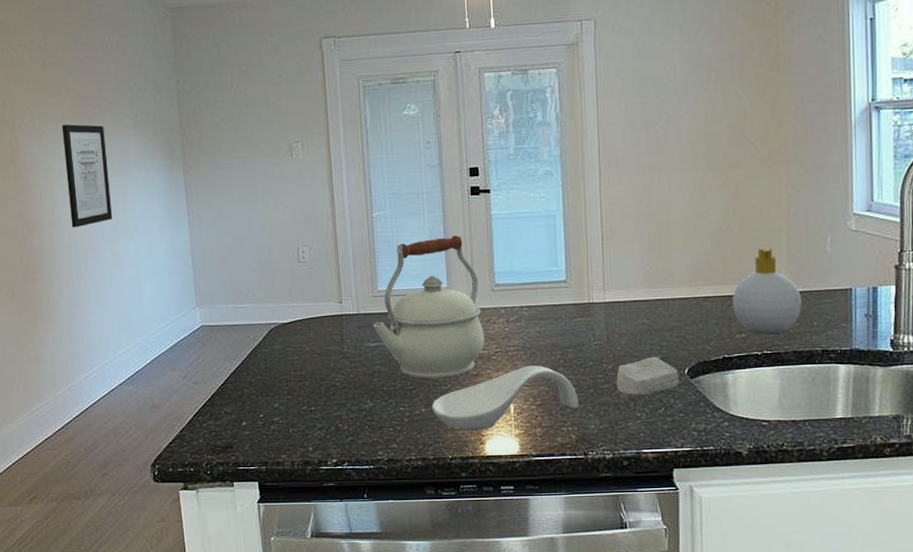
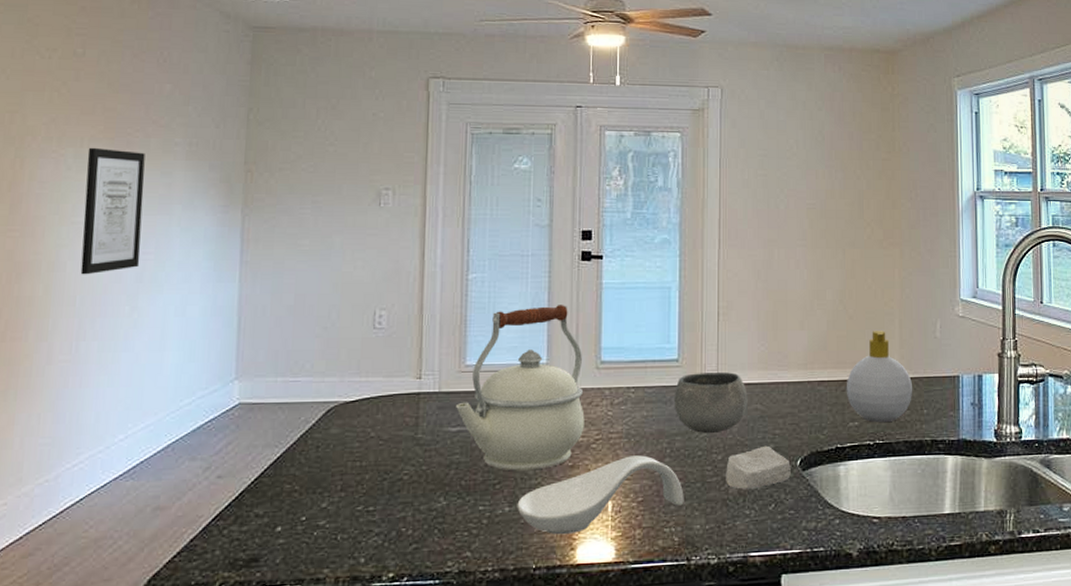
bowl: none [565,291,635,346] -> present [674,372,748,434]

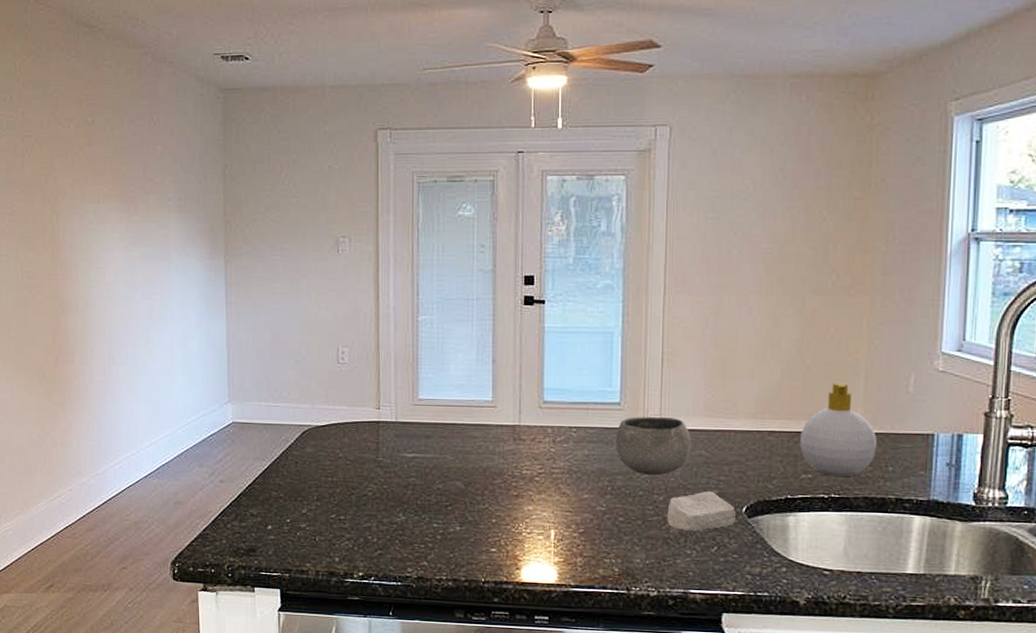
wall art: present [80,147,145,275] -> none [103,203,149,312]
kettle: present [456,305,585,471] -> none [411,347,528,497]
spoon rest: present [517,455,684,535] -> none [467,490,625,556]

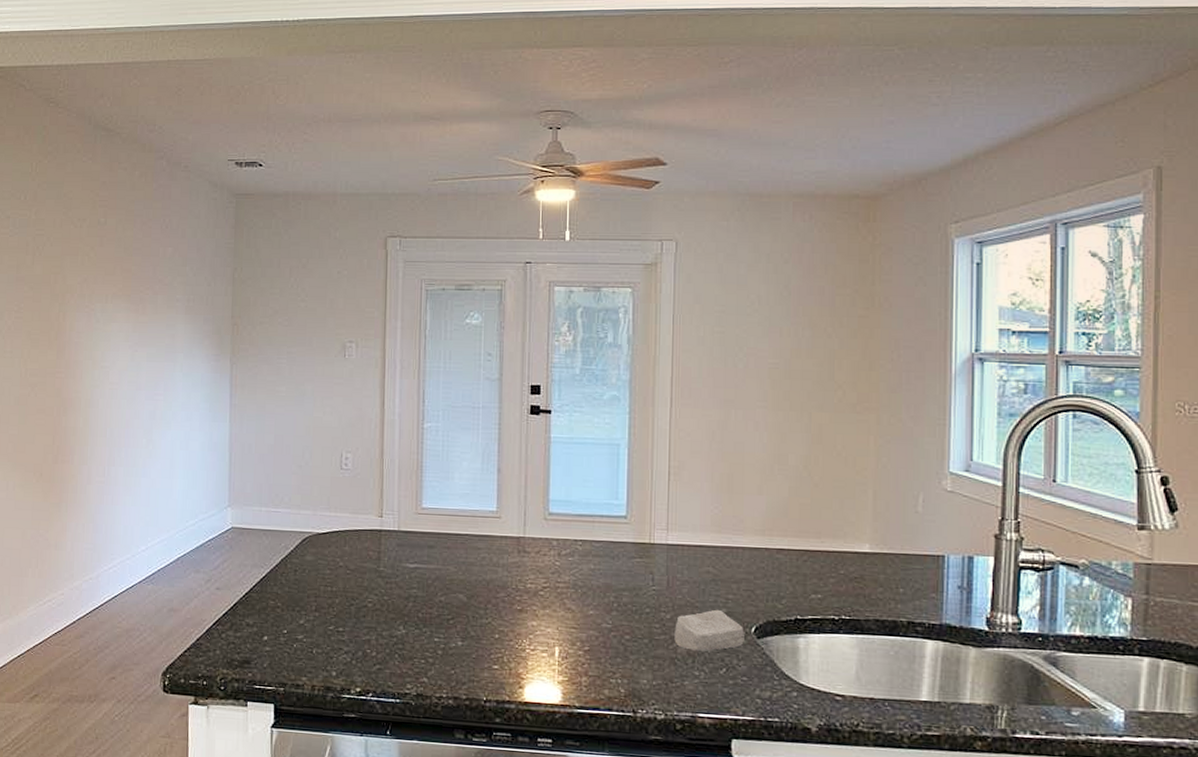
bowl: present [616,417,692,476] -> none [622,531,699,593]
soap bottle: present [799,383,878,476] -> none [808,500,888,598]

